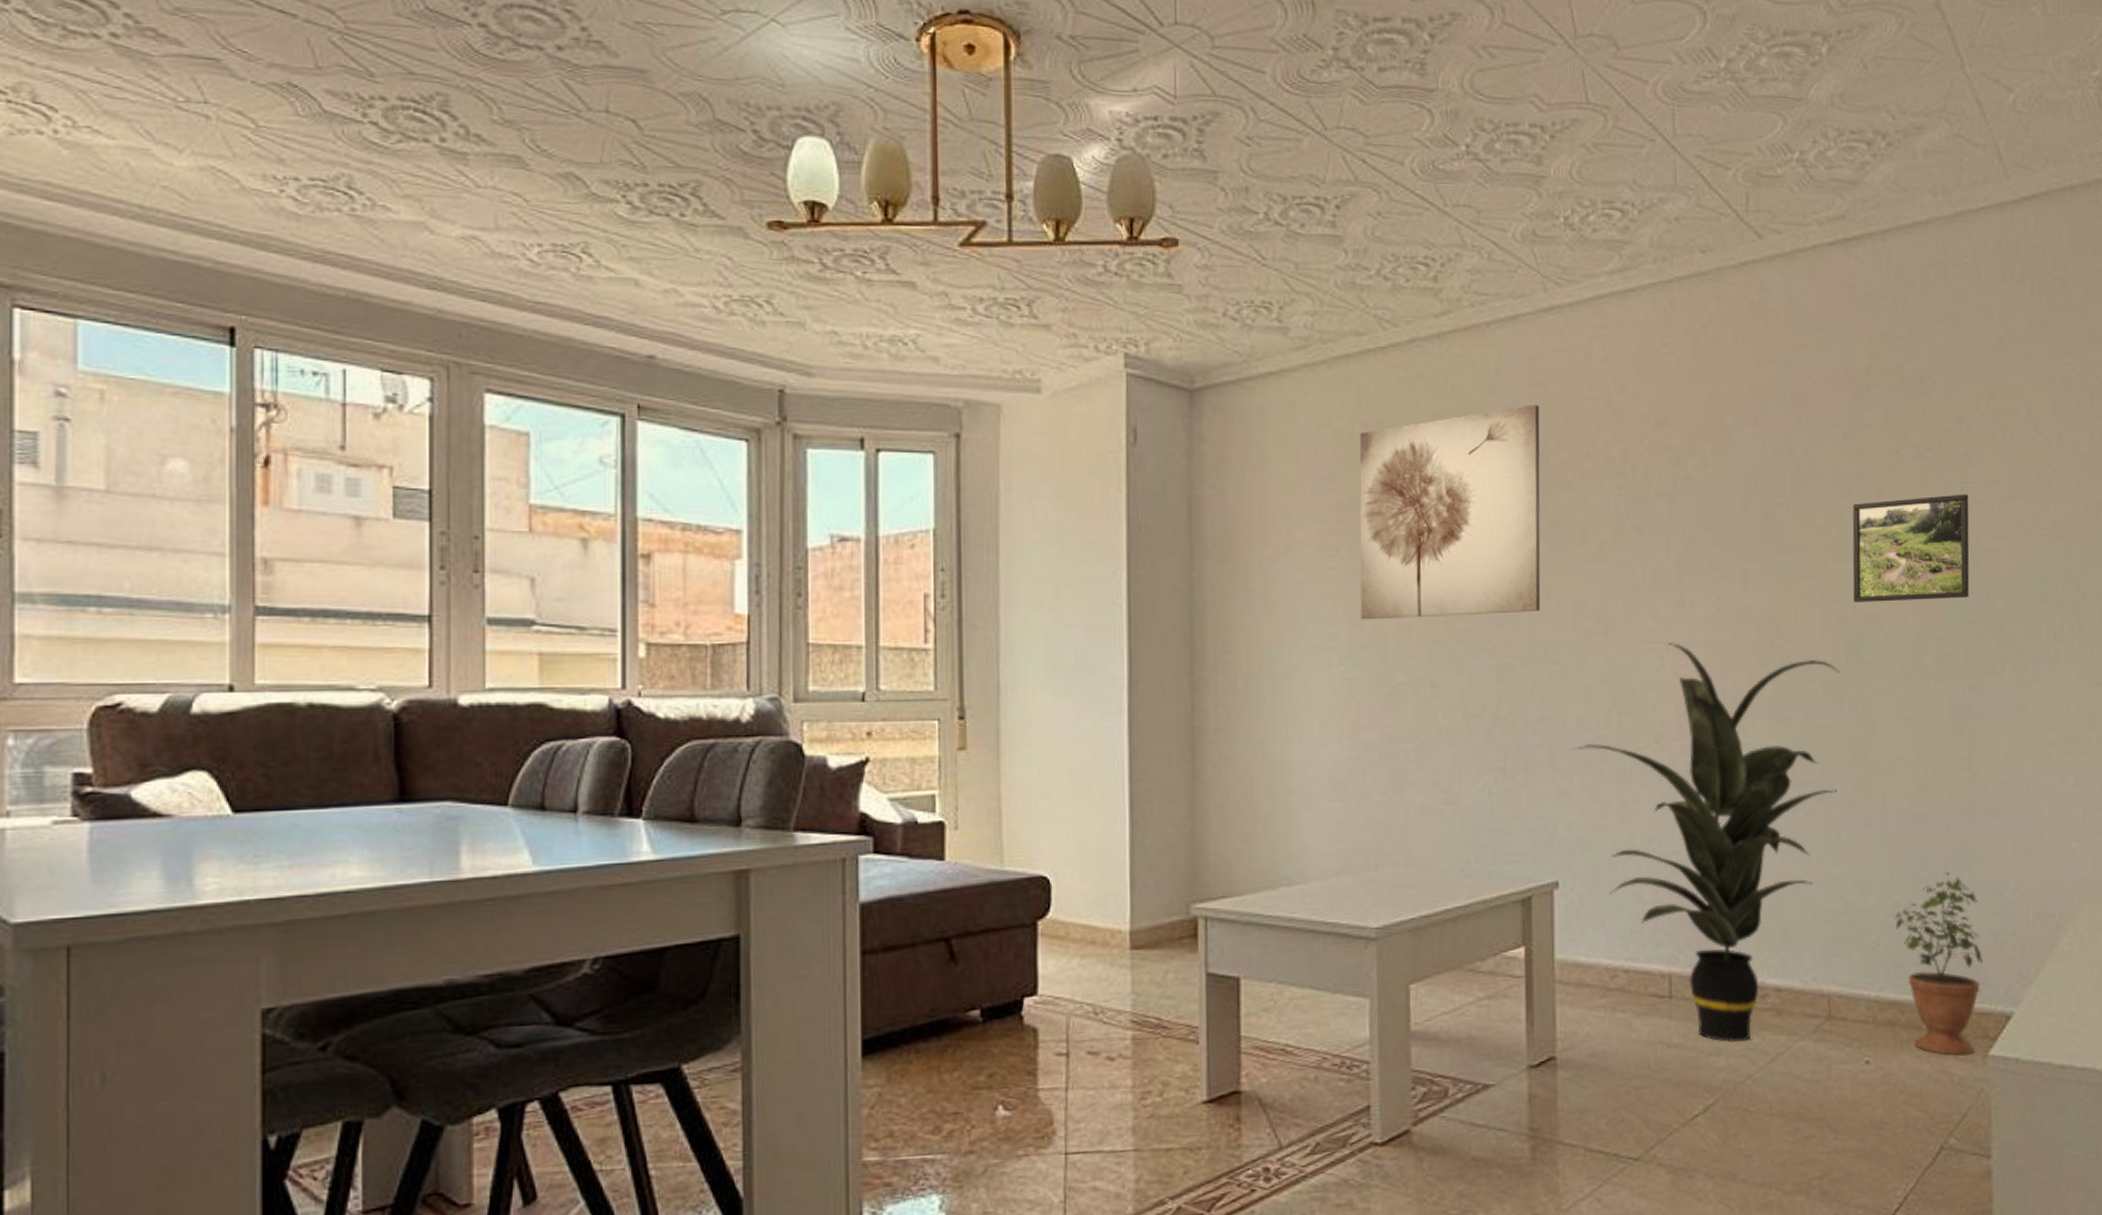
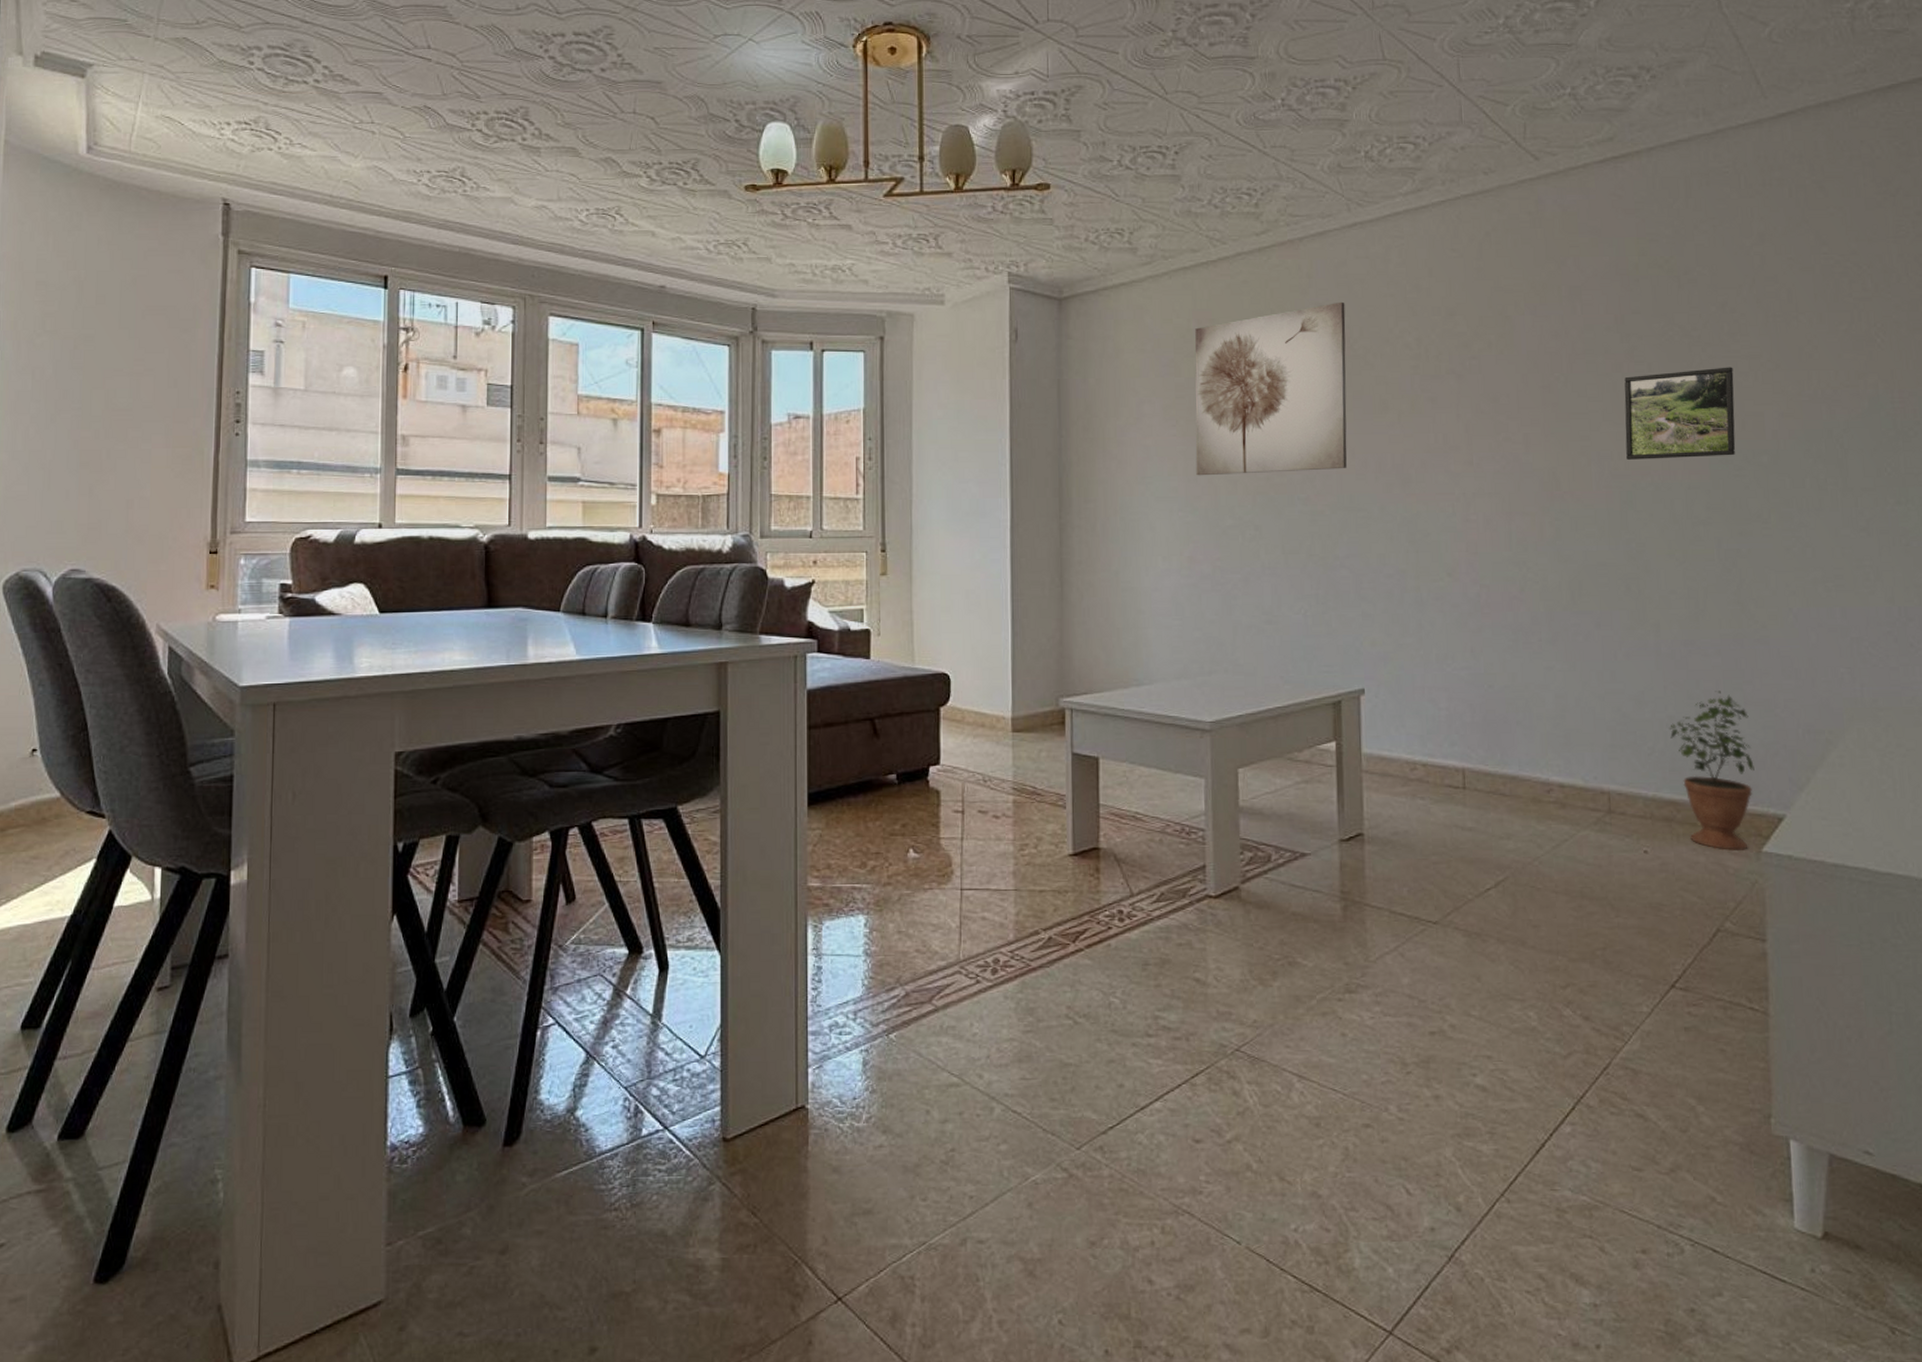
indoor plant: present [1572,643,1841,1043] -> none [1375,494,1615,830]

